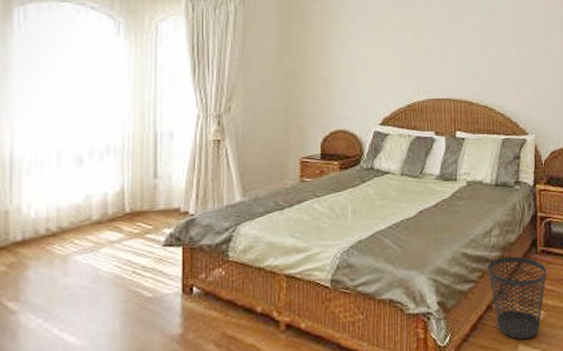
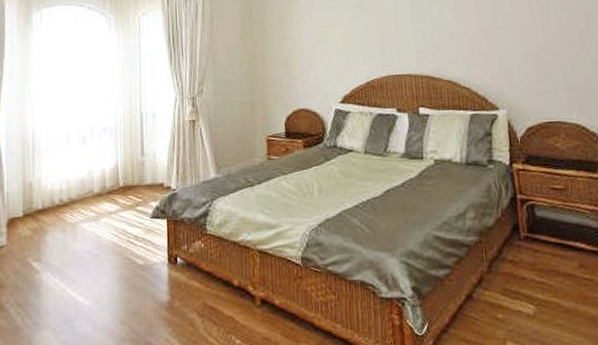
wastebasket: present [488,256,547,340] -> none [464,242,534,336]

